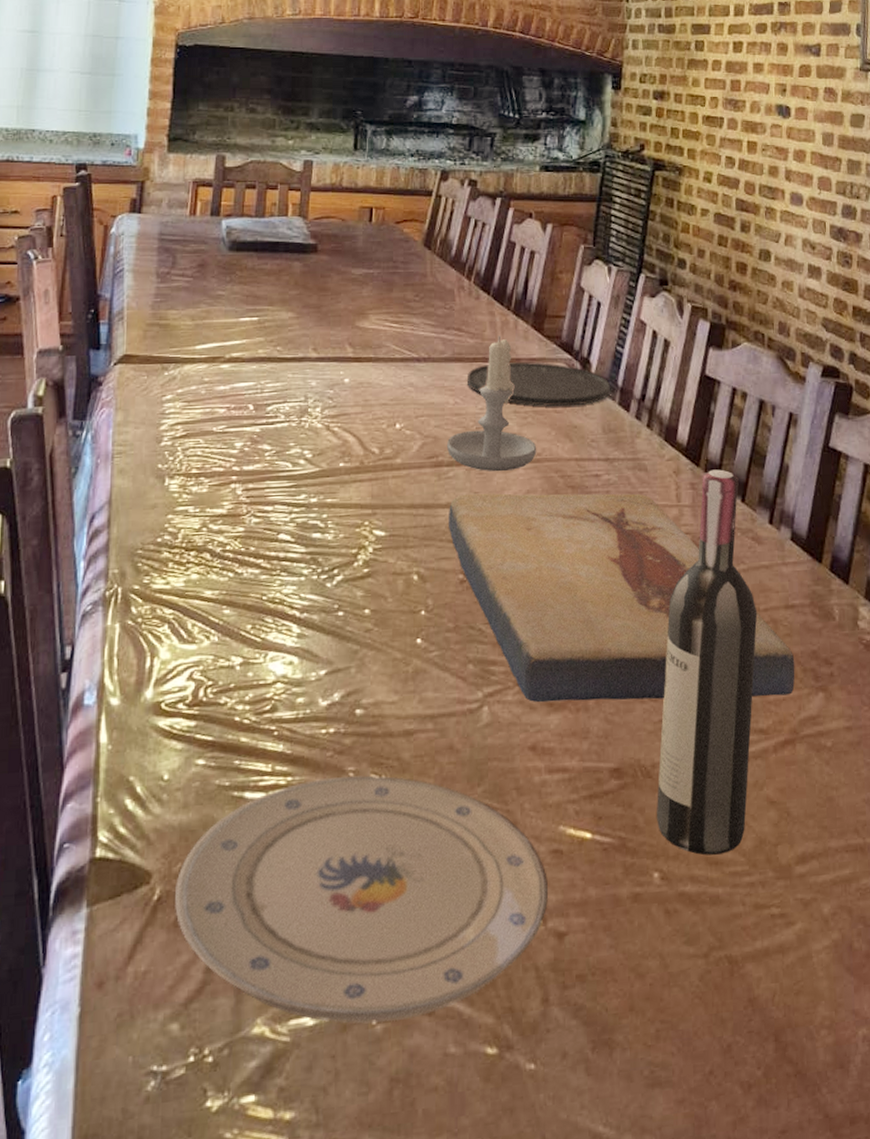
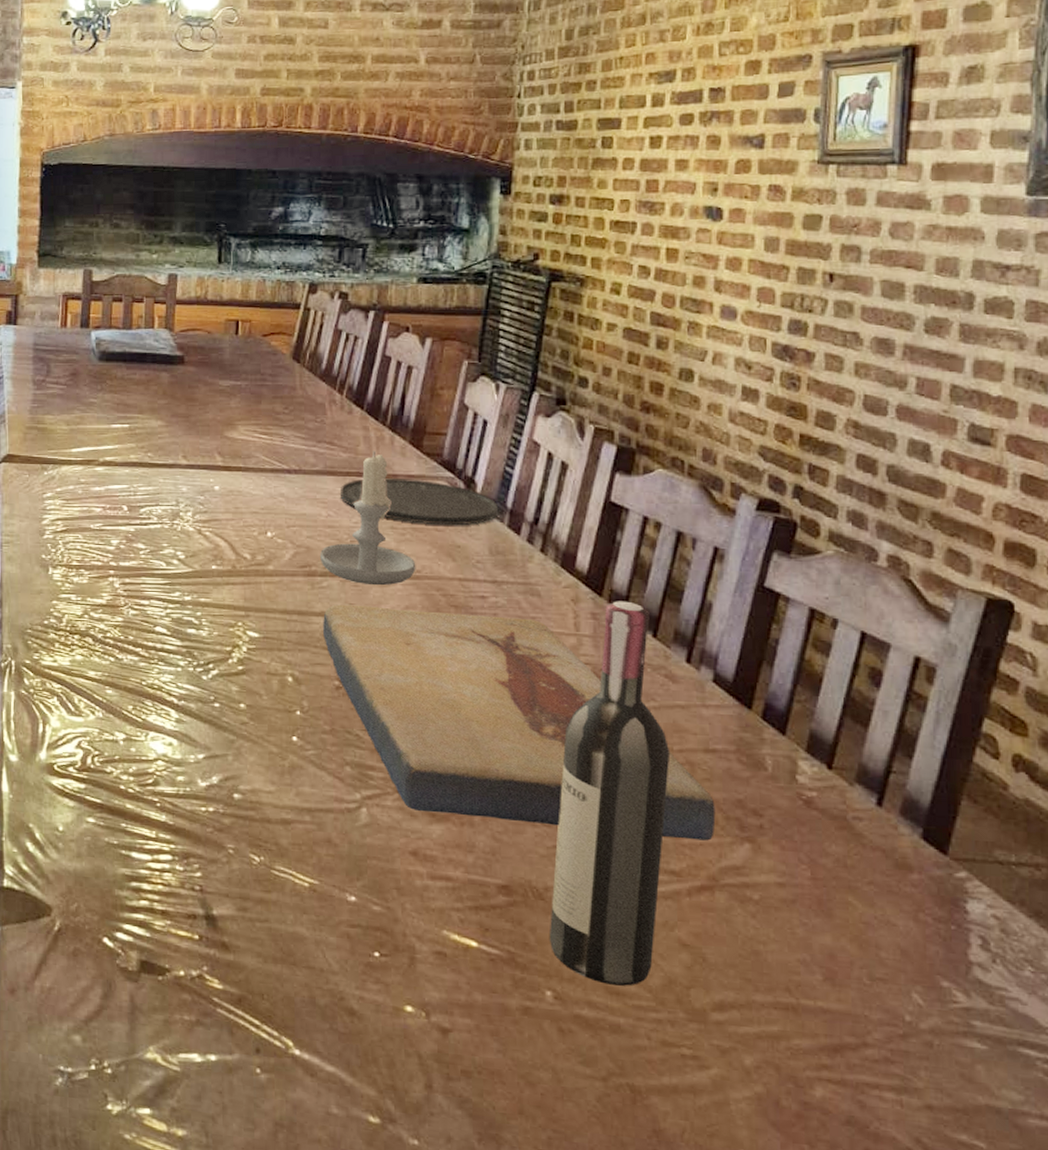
plate: present [175,775,548,1024] -> none [73,851,431,1075]

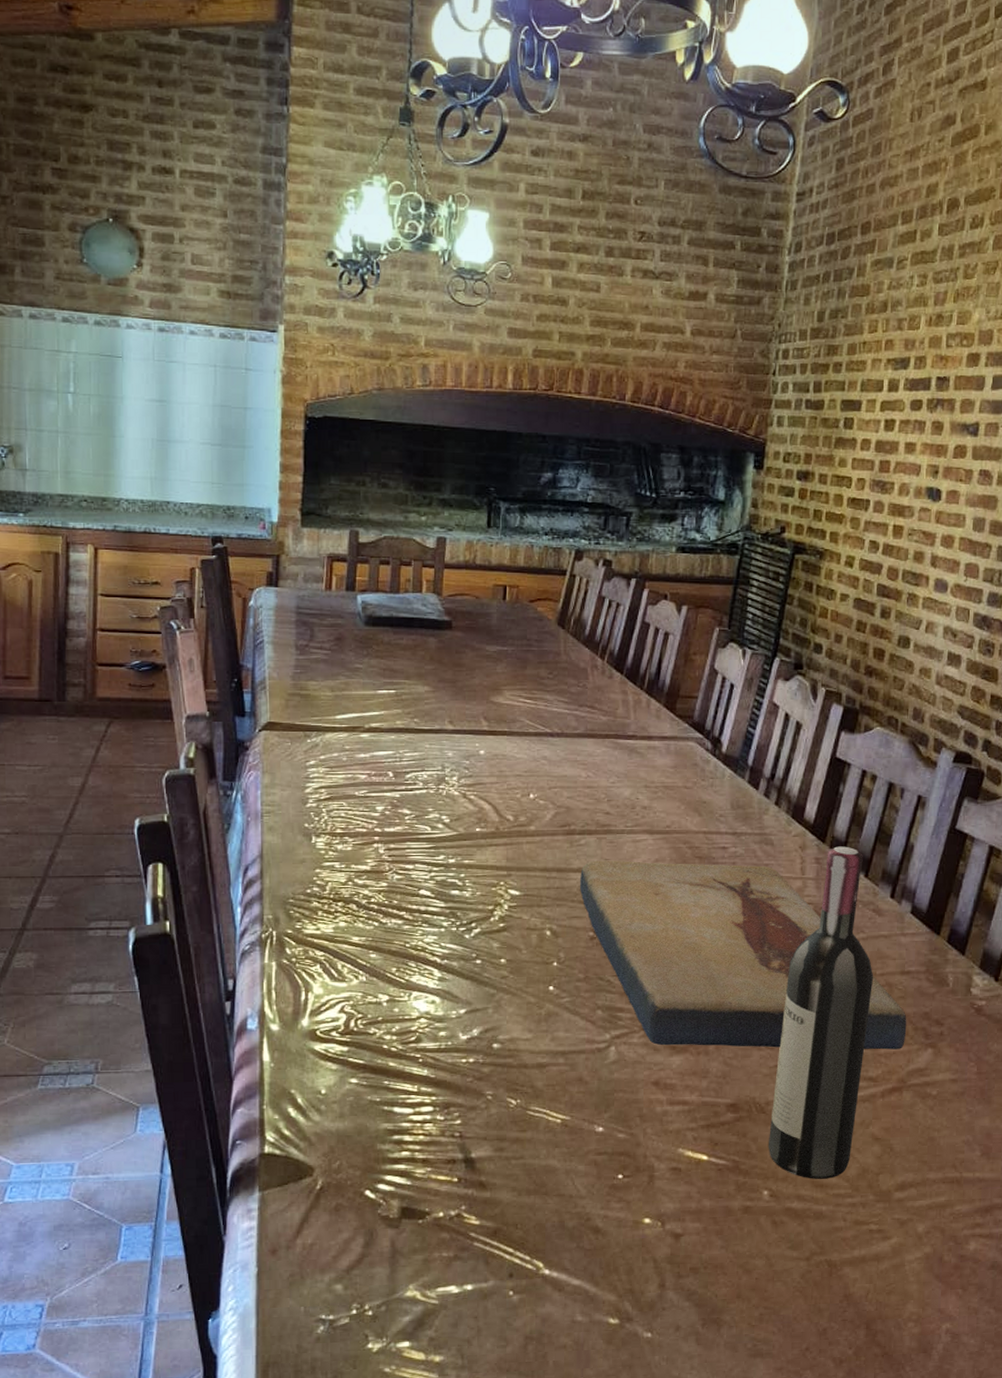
candle: present [319,451,416,586] -> none [578,714,666,841]
plate: present [339,478,499,526] -> none [599,740,741,783]

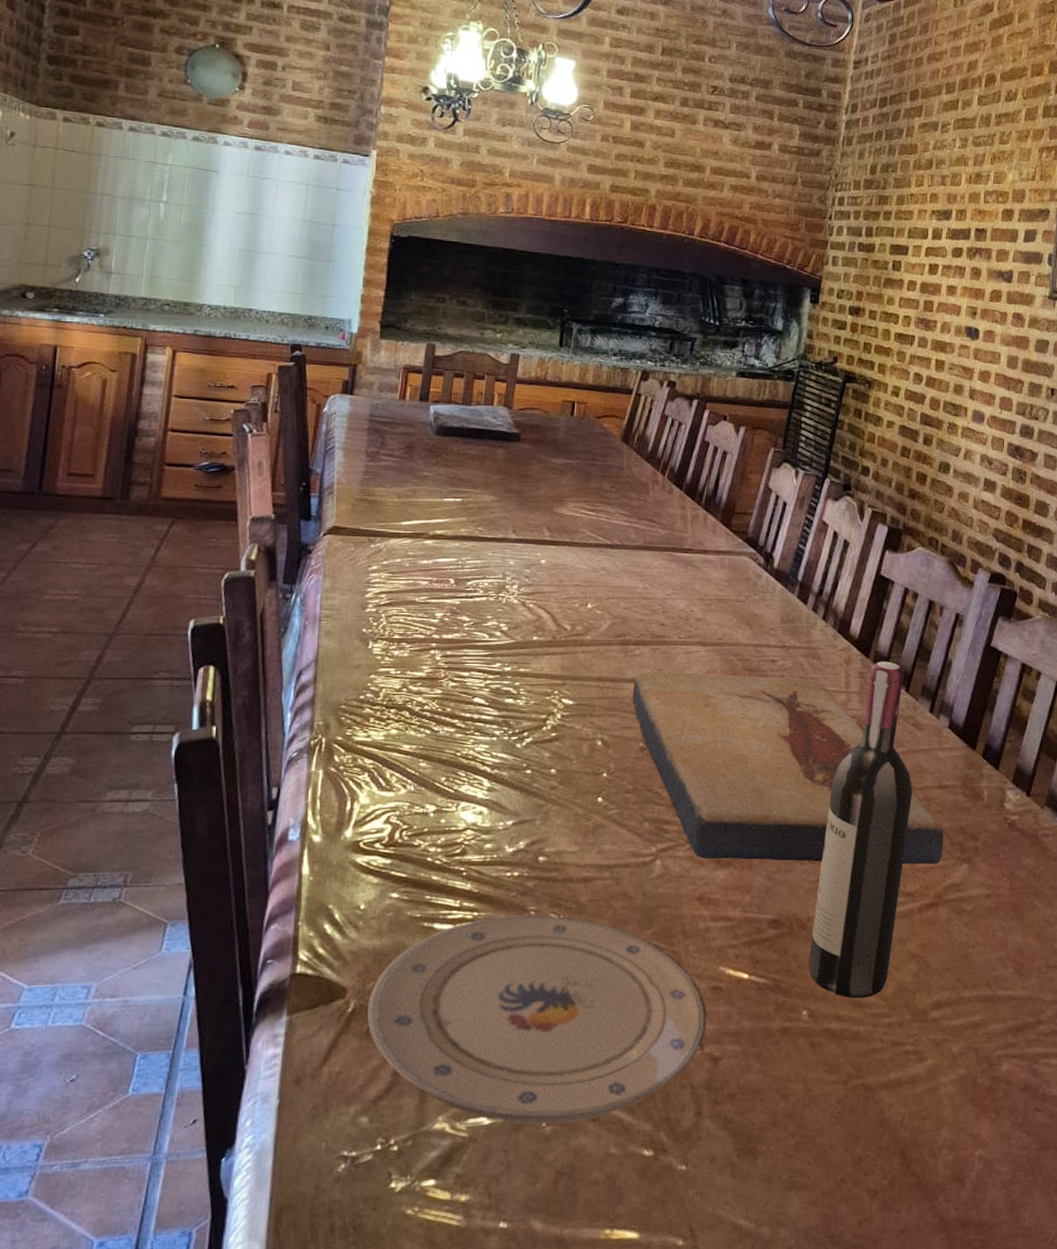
plate: none [335,1099,666,1295] -> present [367,914,706,1126]

